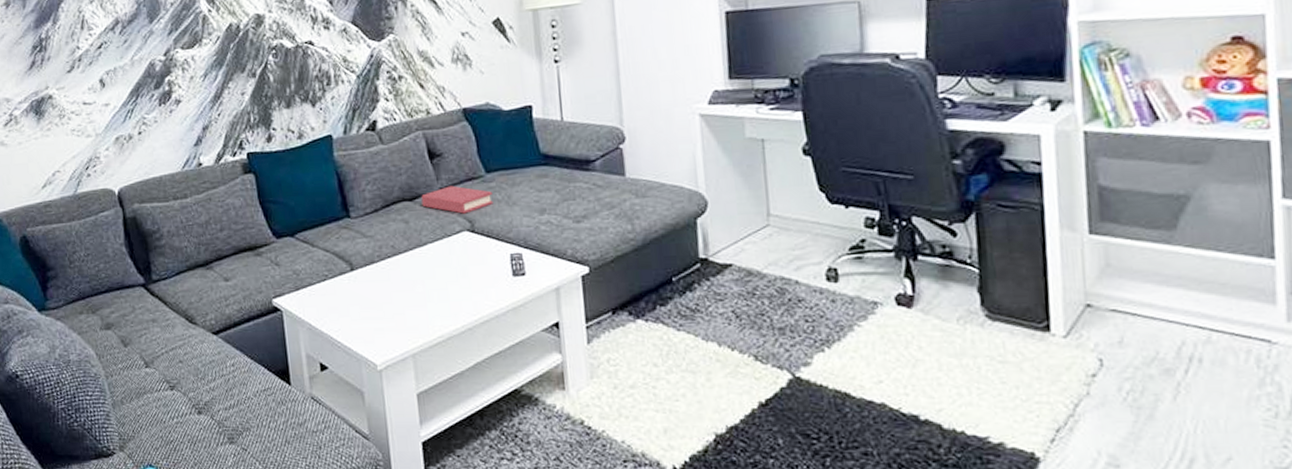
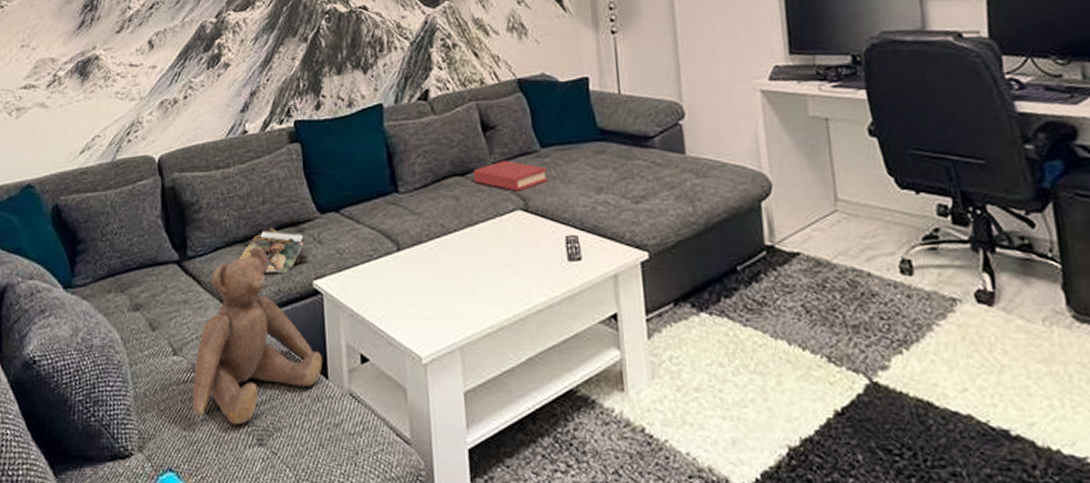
teddy bear: none [165,270,285,427] -> present [192,247,323,426]
magazine: none [202,252,267,293] -> present [239,227,308,273]

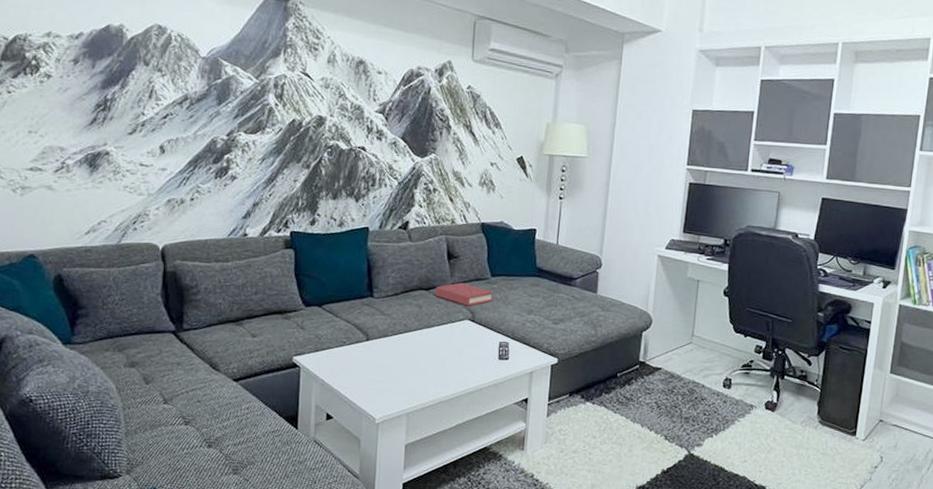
teddy bear: present [192,247,323,426] -> none [178,327,294,459]
magazine: present [239,227,308,273] -> none [230,313,291,349]

